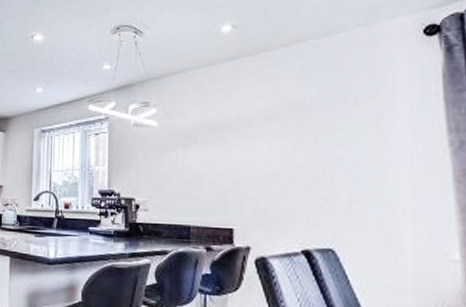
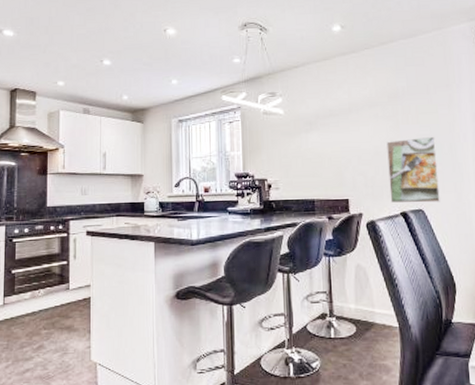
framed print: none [286,158,361,242] -> present [387,136,441,203]

